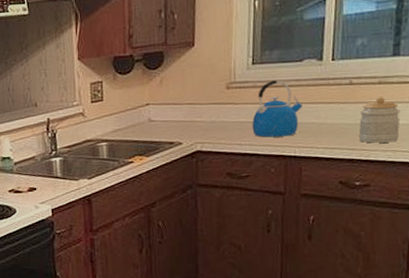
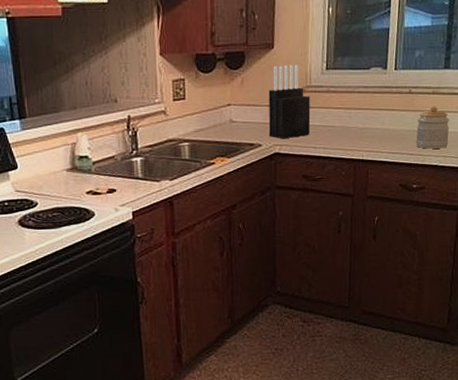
knife block: none [189,61,235,137] -> present [268,65,311,139]
kettle: present [252,80,302,137] -> none [326,86,369,141]

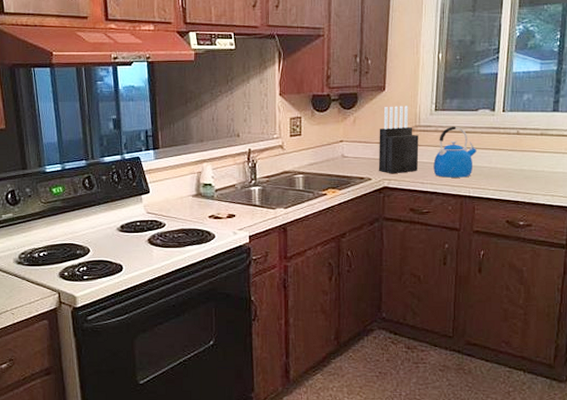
kettle: none [326,86,369,141] -> present [433,126,477,178]
jar: present [416,106,450,149] -> none [523,147,558,188]

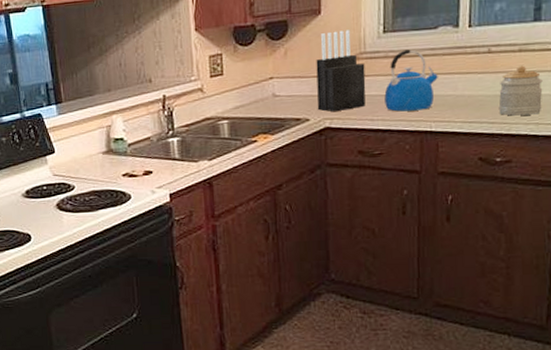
jar: none [523,147,558,188] -> present [498,65,543,116]

